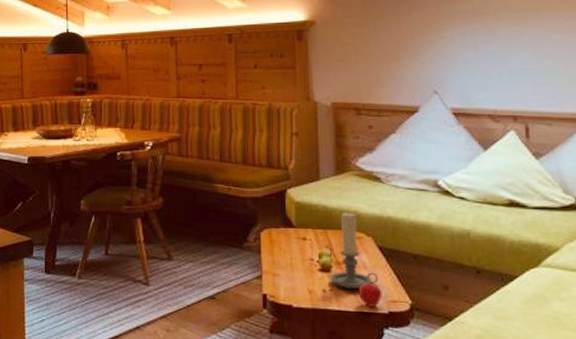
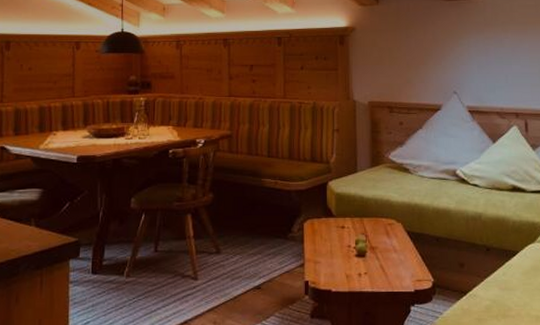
candle holder: present [330,212,379,290] -> none [365,201,407,272]
apple: present [359,282,382,307] -> none [389,264,409,287]

